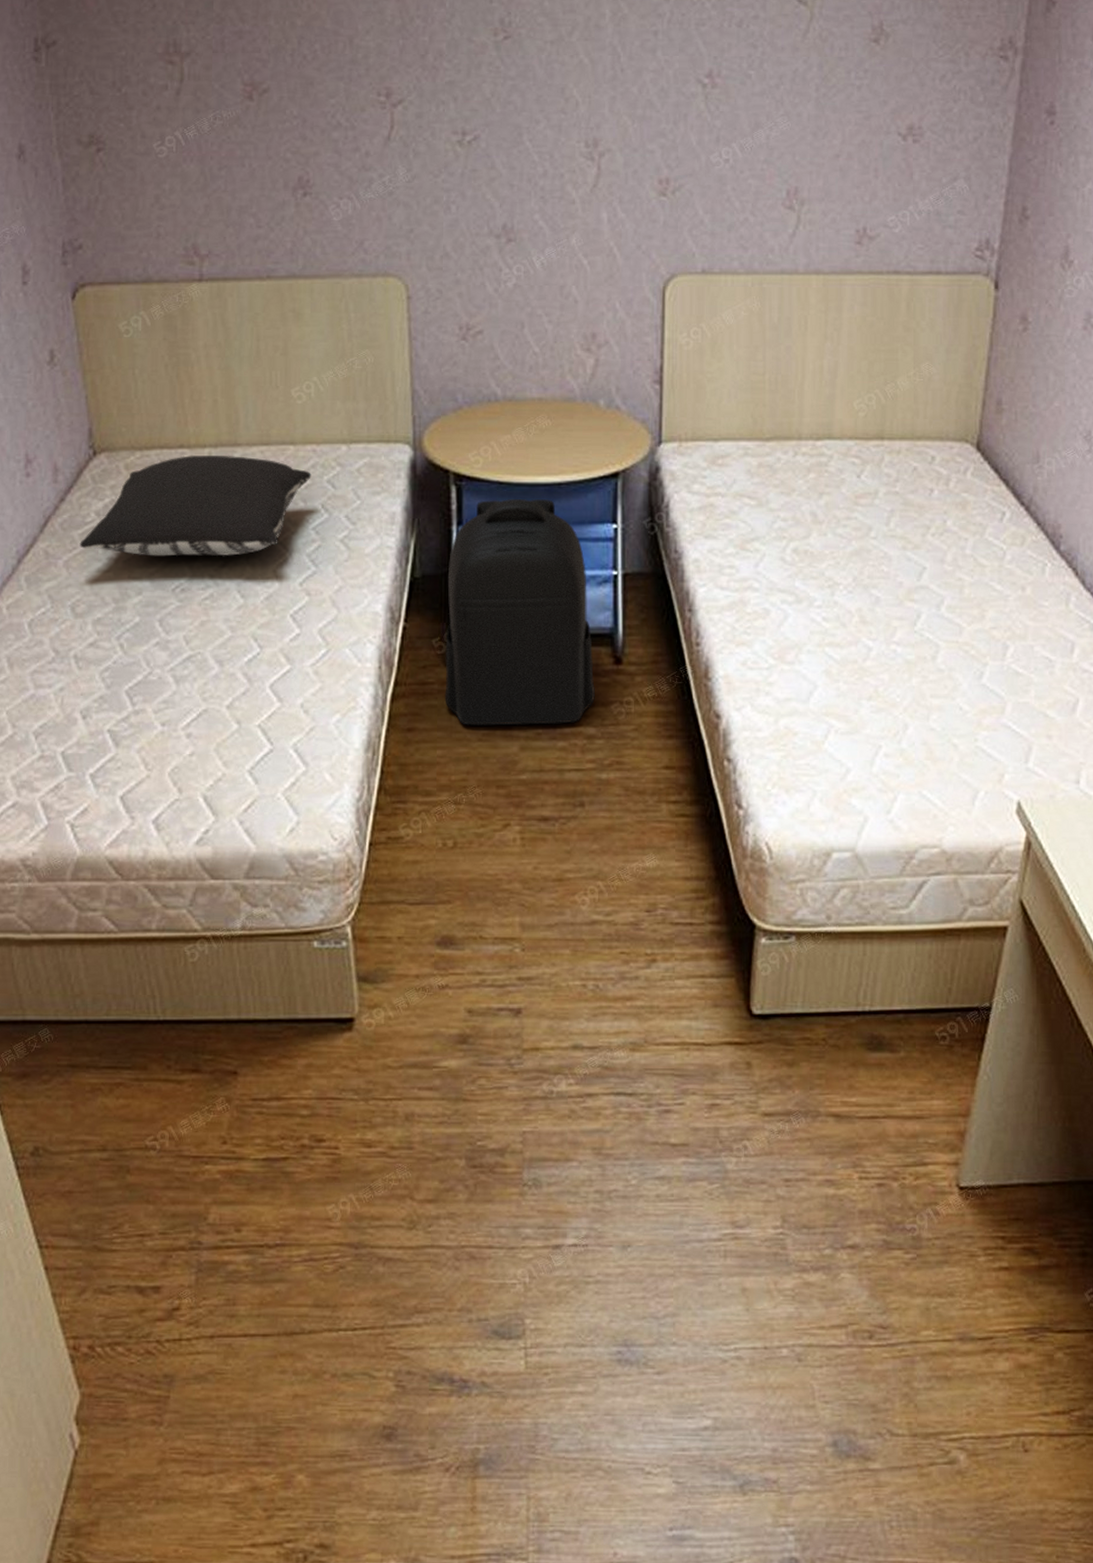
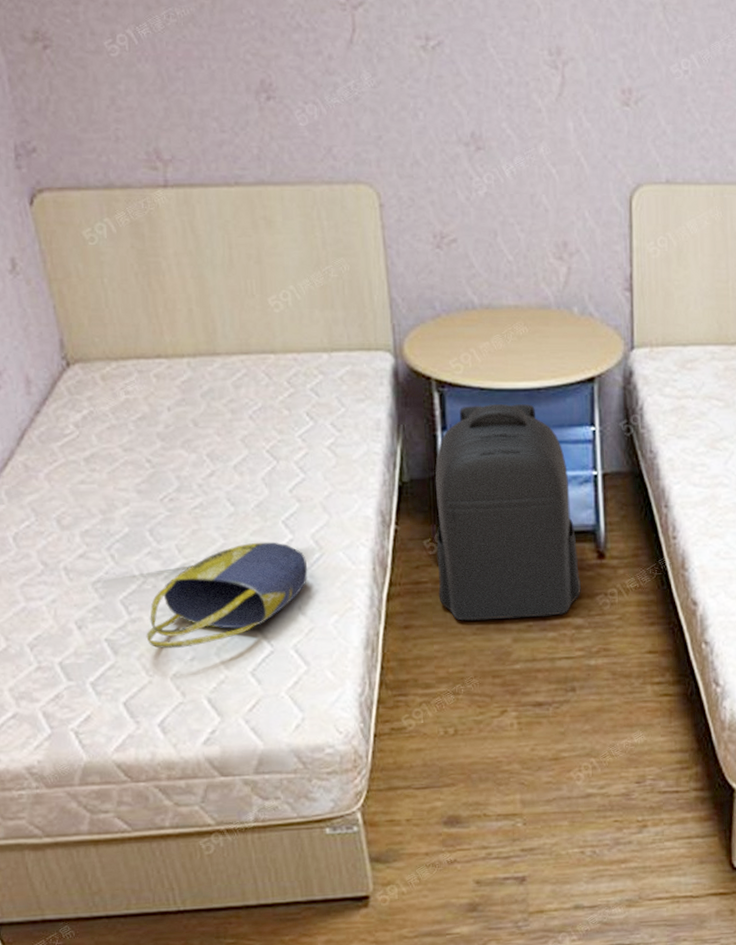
pillow: present [79,455,311,557] -> none [60,365,294,467]
tote bag: none [148,635,313,742] -> present [146,542,308,648]

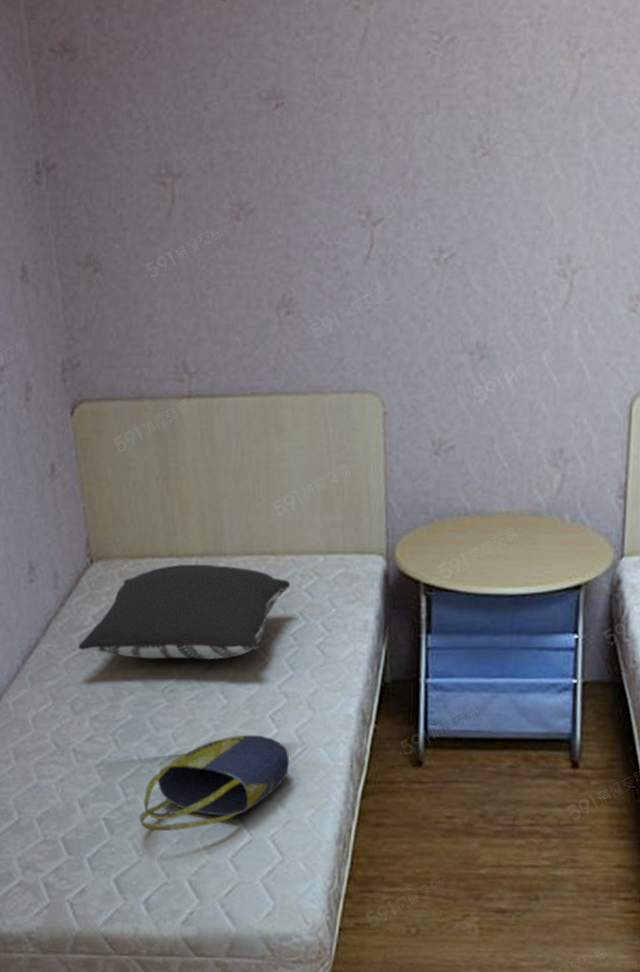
pillow: none [60,365,294,467] -> present [78,564,291,660]
backpack: present [435,404,581,621] -> none [411,609,552,824]

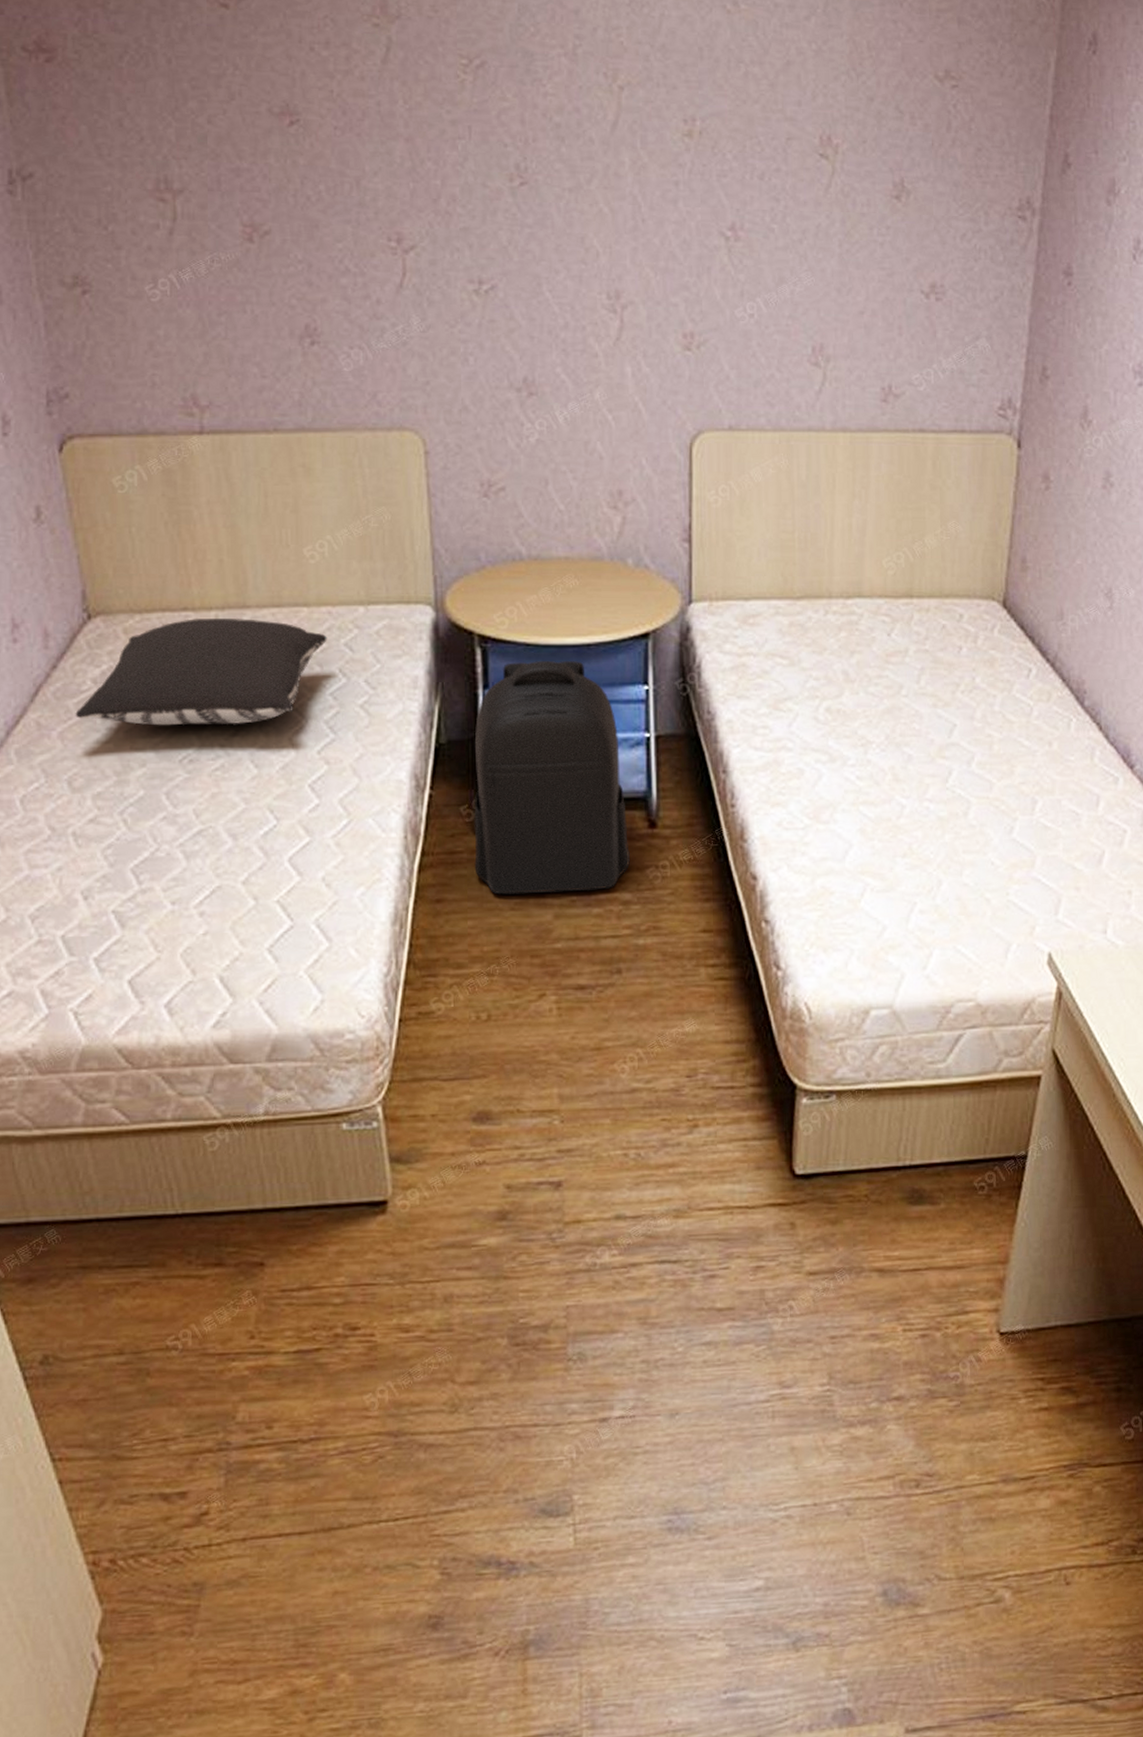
tote bag: present [139,734,290,831] -> none [156,807,334,922]
backpack: none [411,609,552,824] -> present [474,661,630,895]

